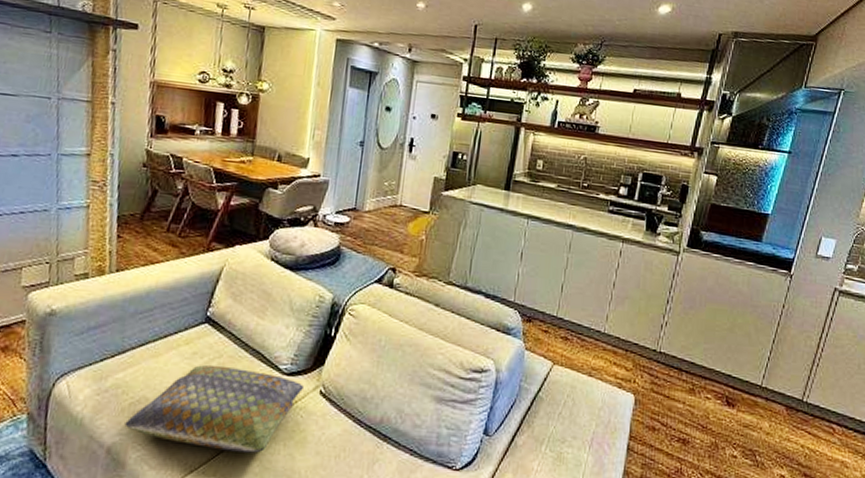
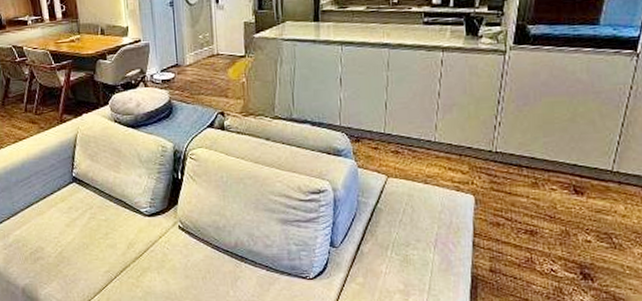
cushion: present [124,364,303,453] -> none [30,215,164,282]

